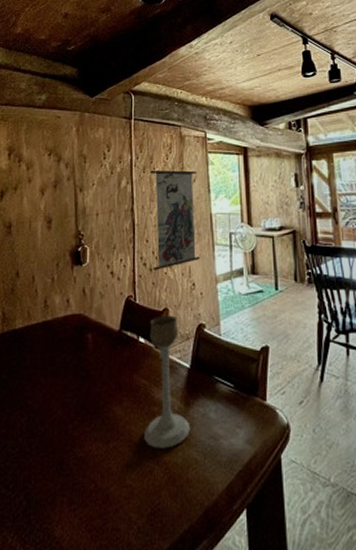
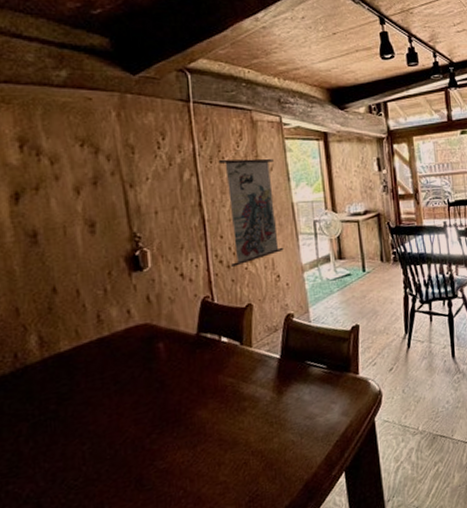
candle holder: present [144,315,191,449] -> none [232,310,285,441]

